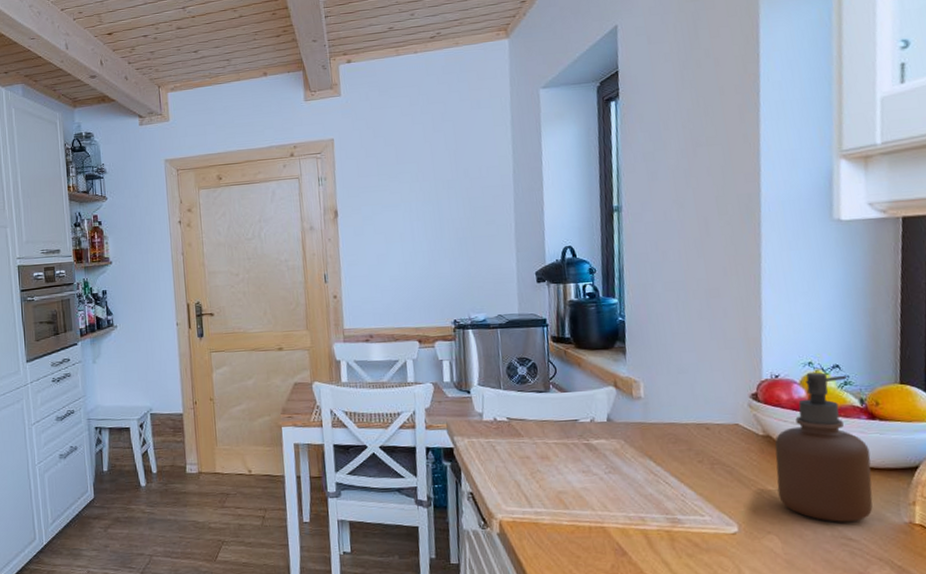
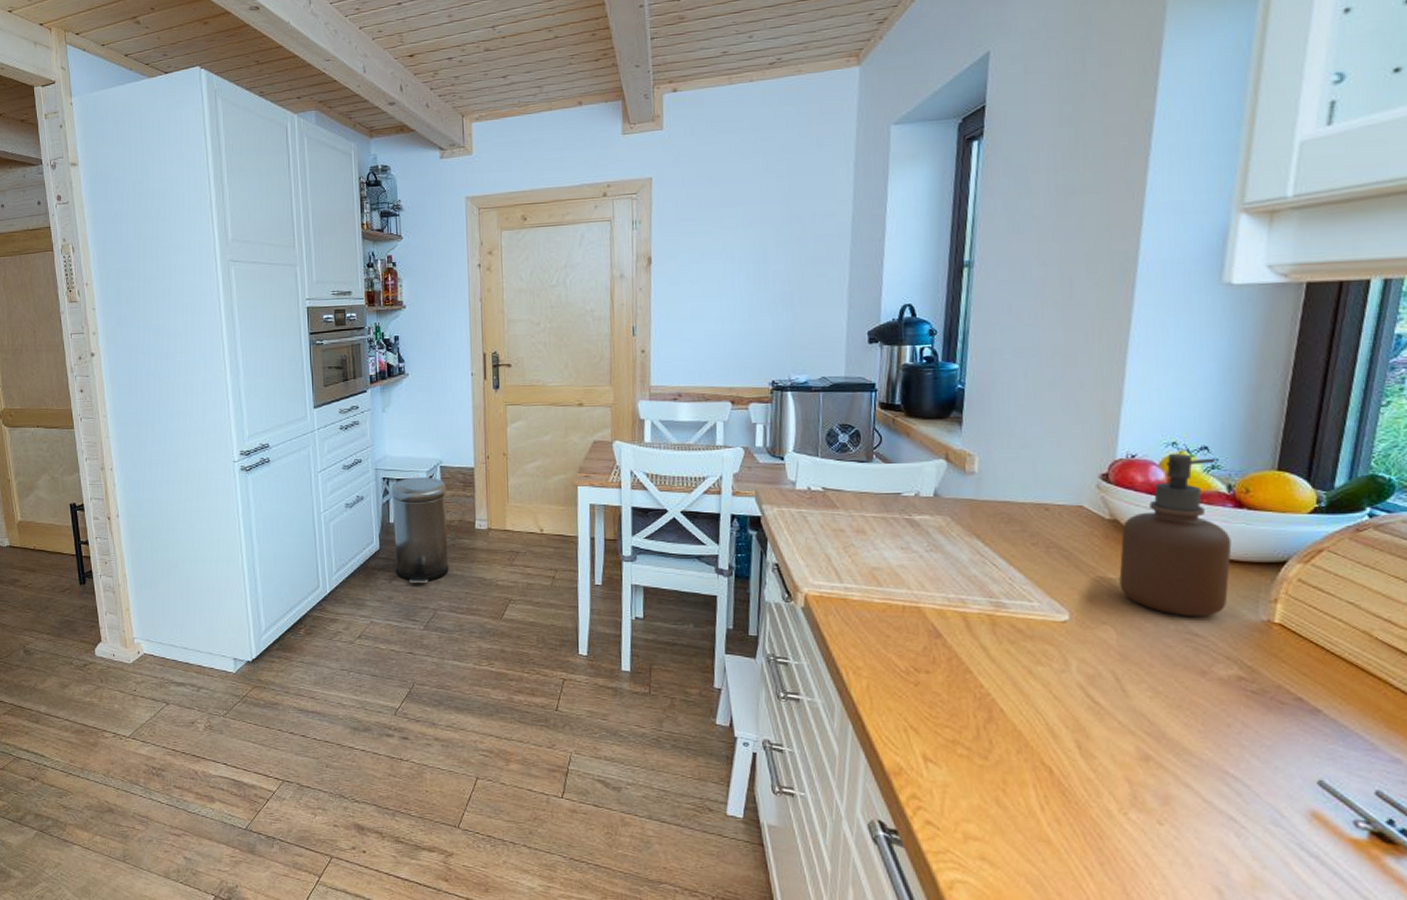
pedal bin: none [104,424,162,531] -> present [391,477,449,584]

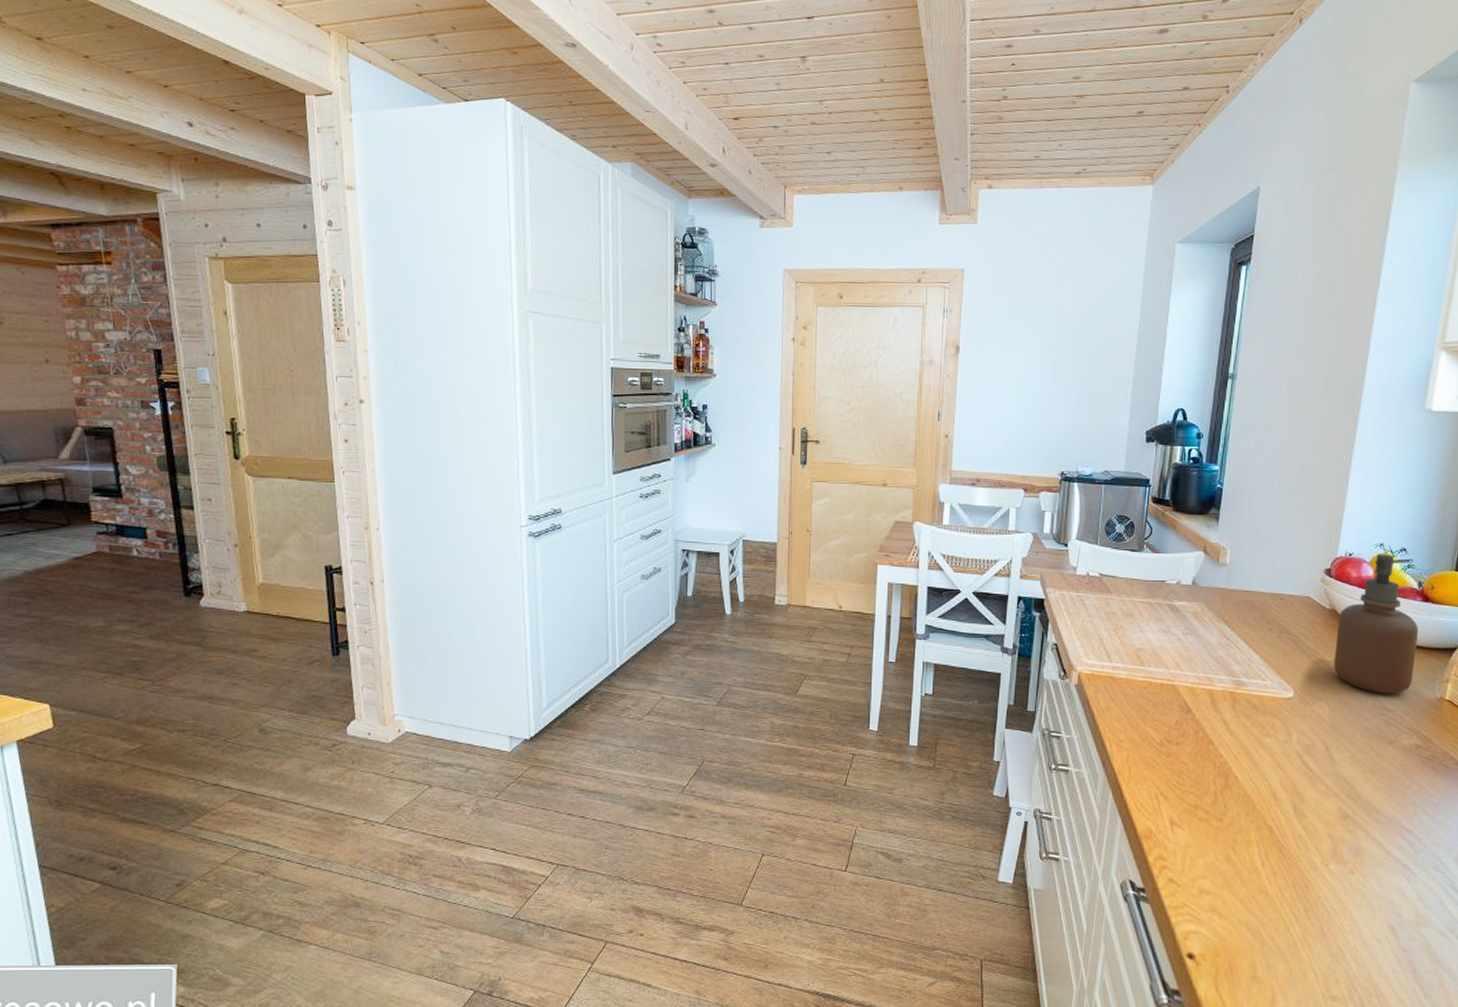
pedal bin: present [391,477,449,584] -> none [690,550,747,659]

